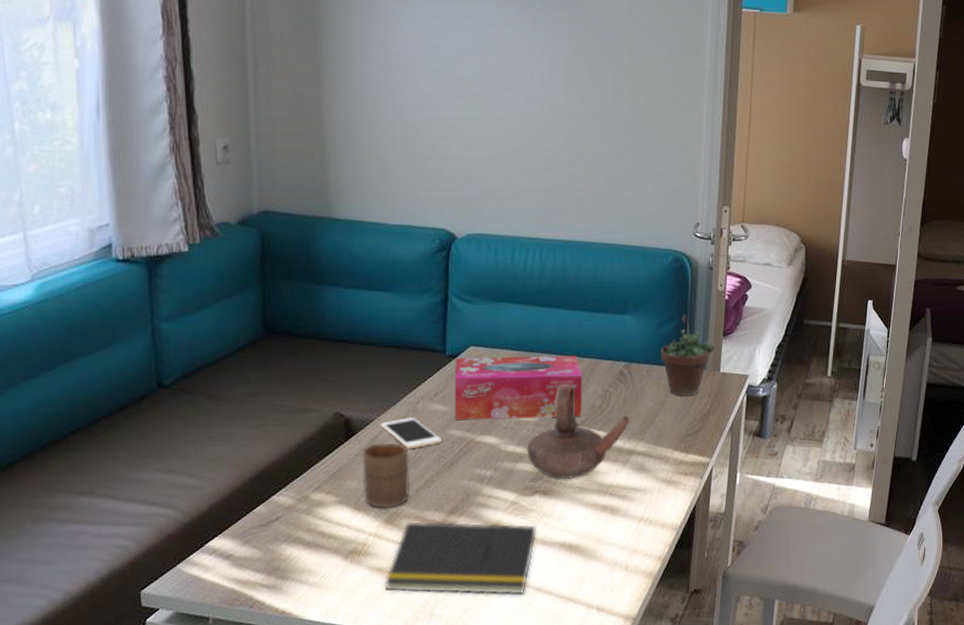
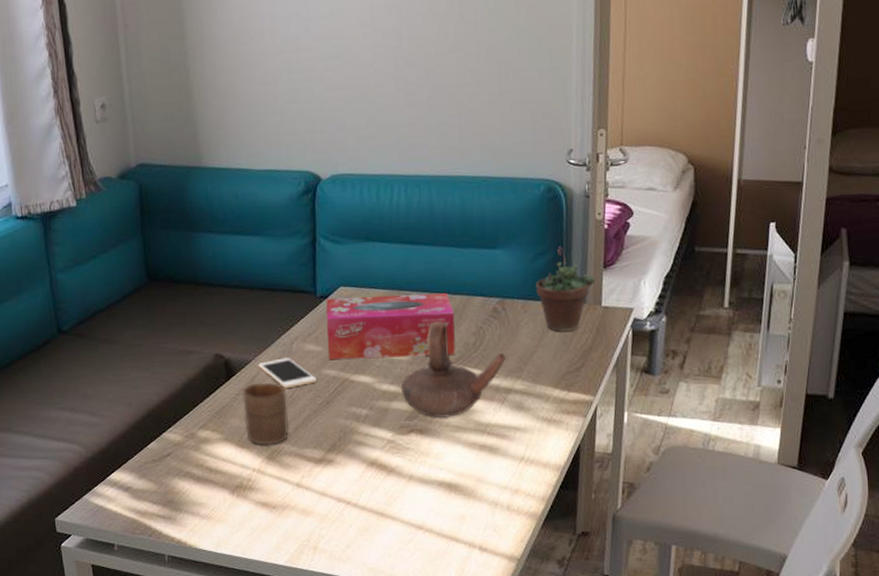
notepad: present [383,520,538,596] -> none [268,457,416,533]

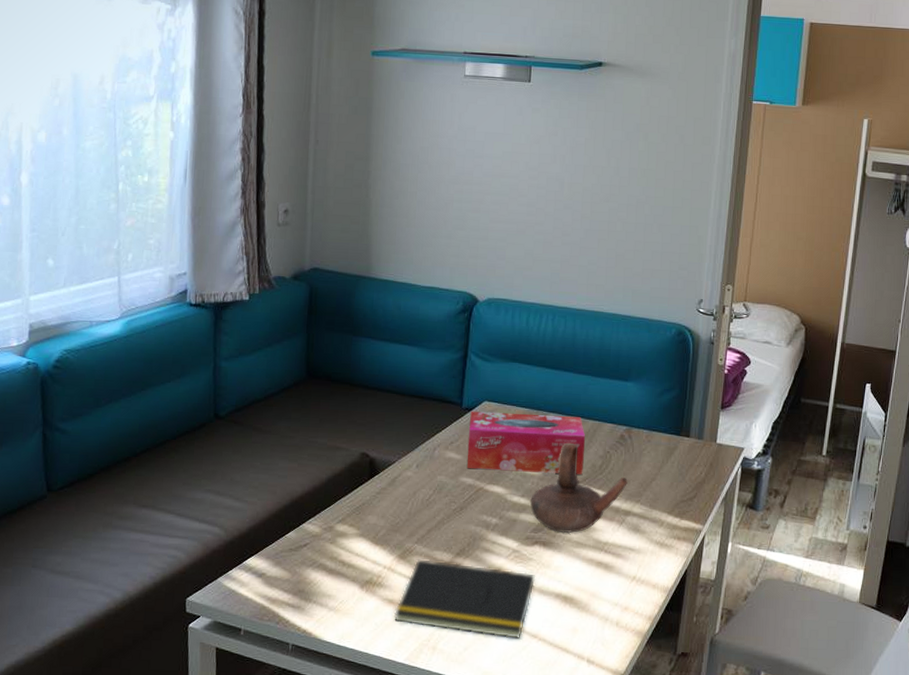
cup: present [241,382,289,446] -> none [381,483,424,545]
cell phone: present [258,358,317,389] -> none [401,462,454,492]
notepad: none [268,457,416,533] -> present [393,558,536,640]
succulent plant: present [536,247,595,332] -> none [660,385,713,463]

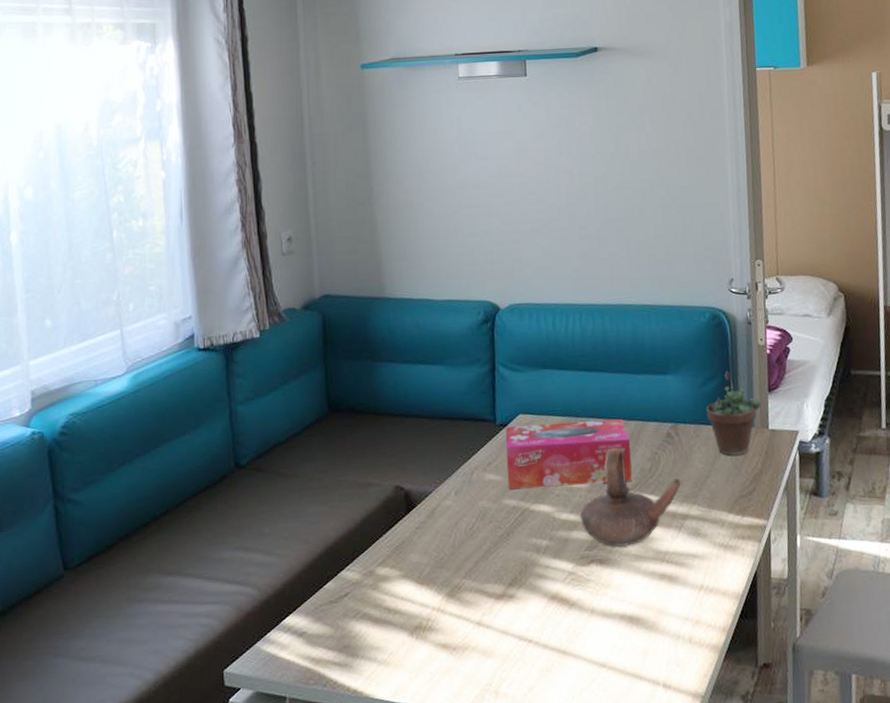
notepad: present [393,558,536,640] -> none [448,593,597,672]
succulent plant: none [660,385,713,463] -> present [706,372,761,456]

